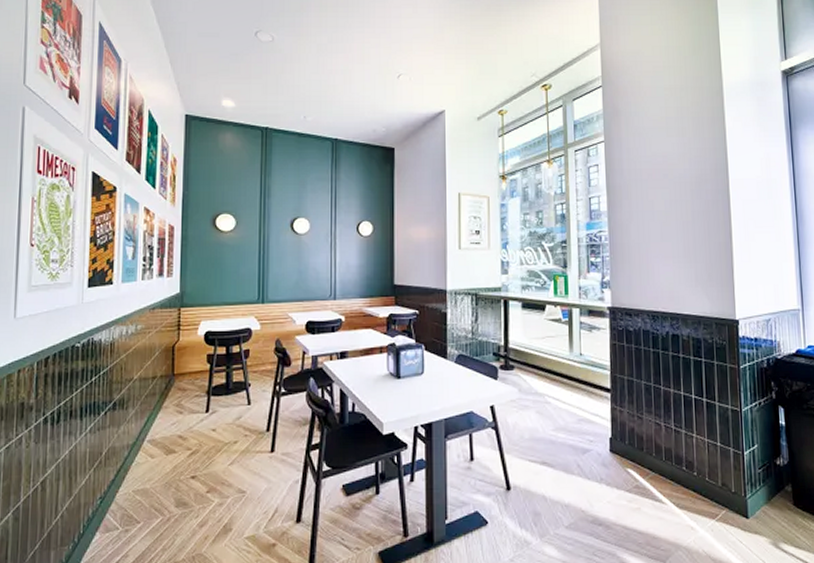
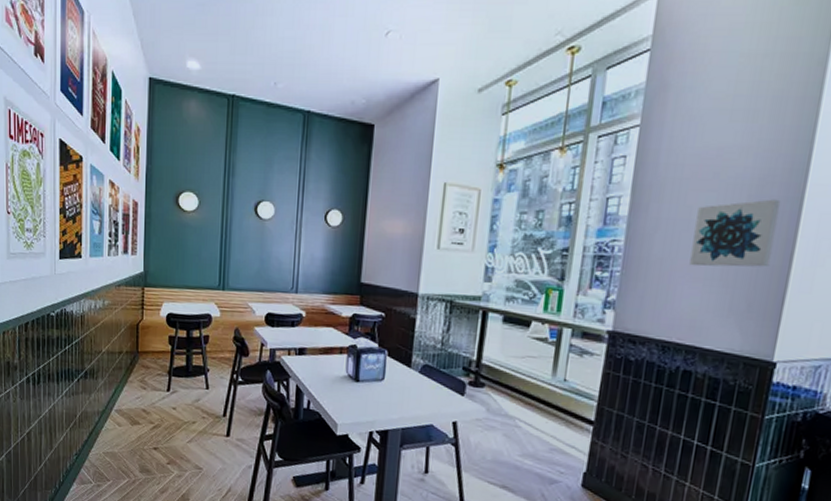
wall art: none [658,192,717,248] -> present [689,199,781,268]

